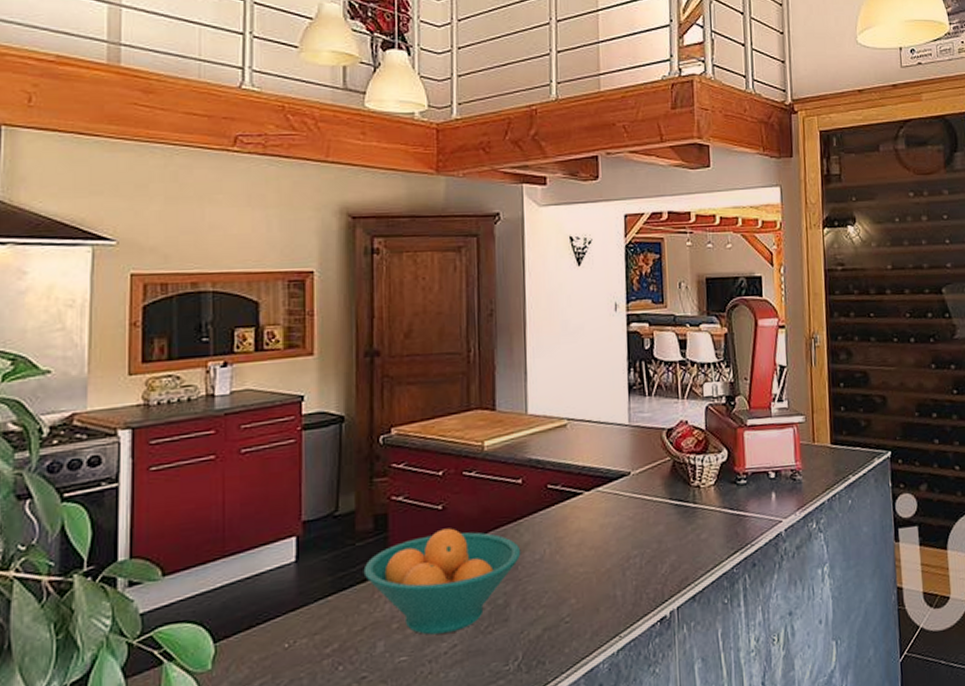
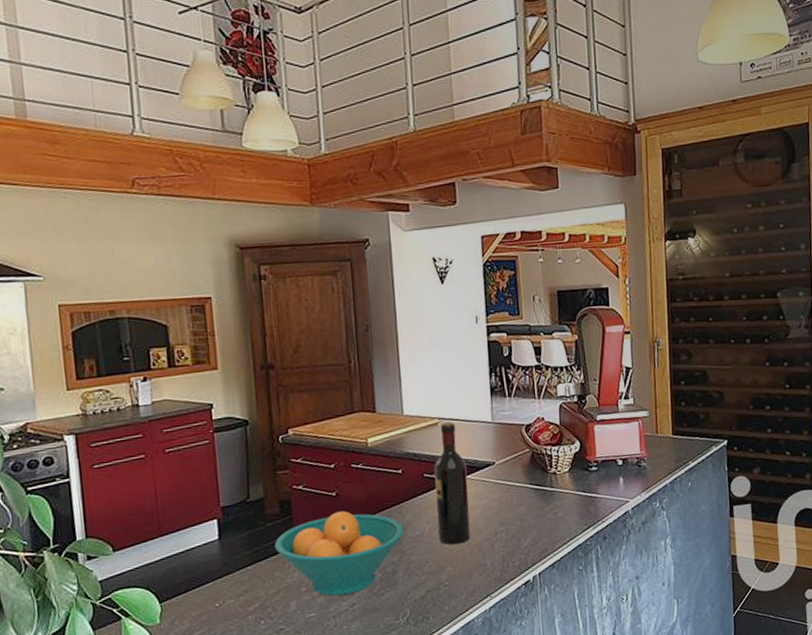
wine bottle: none [560,424,599,572] -> present [434,422,471,545]

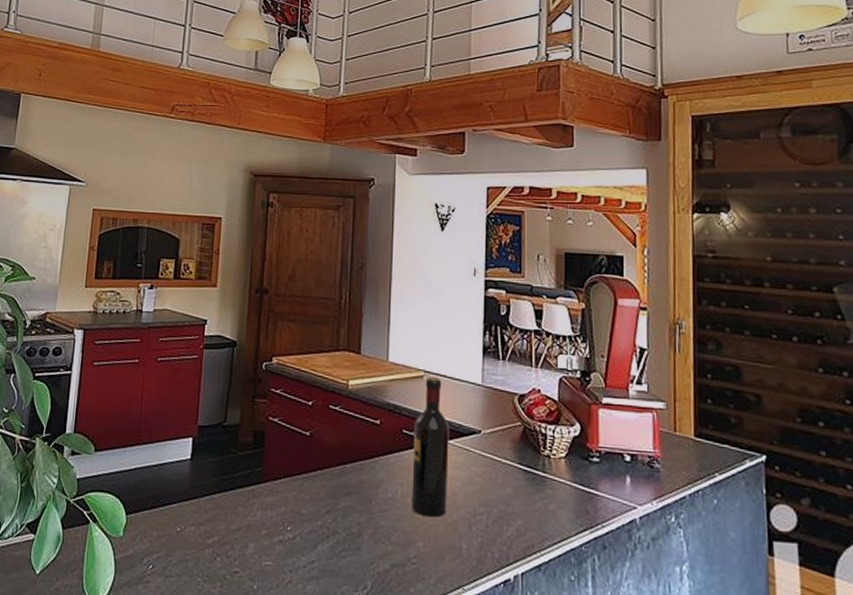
fruit bowl: present [274,511,405,596] -> none [242,453,376,549]

